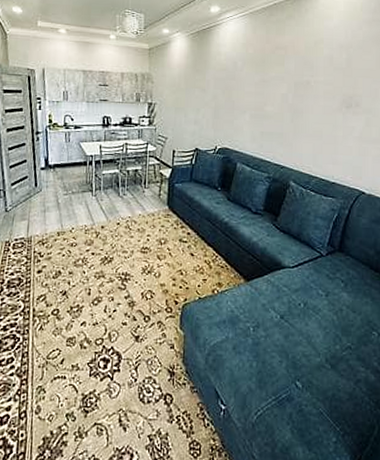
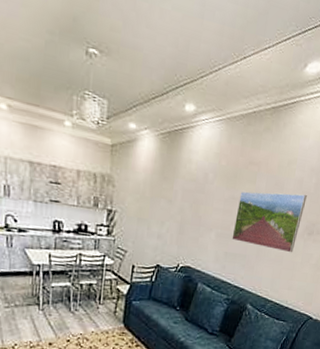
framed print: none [266,70,339,127] -> present [232,191,307,253]

